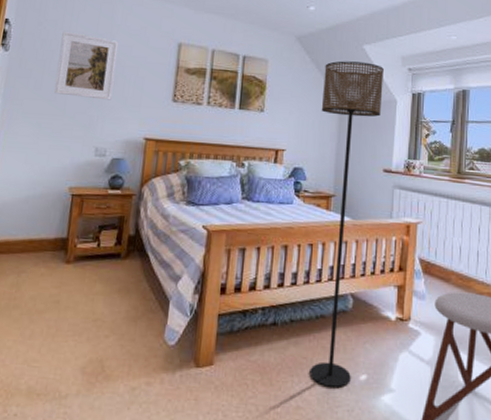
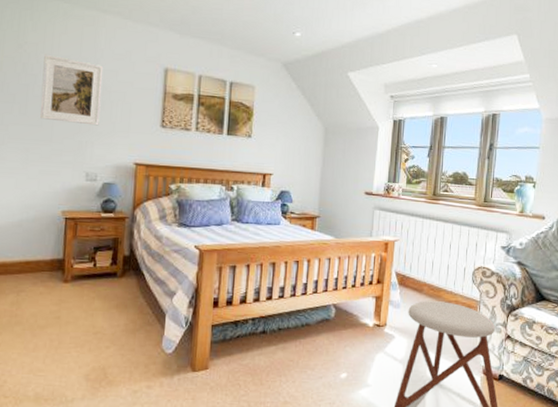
floor lamp: present [309,61,384,389] -> none [296,87,367,386]

